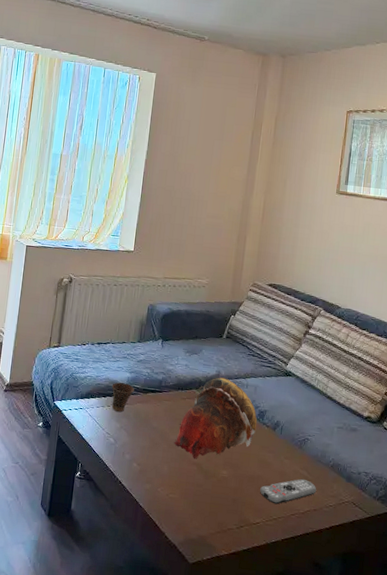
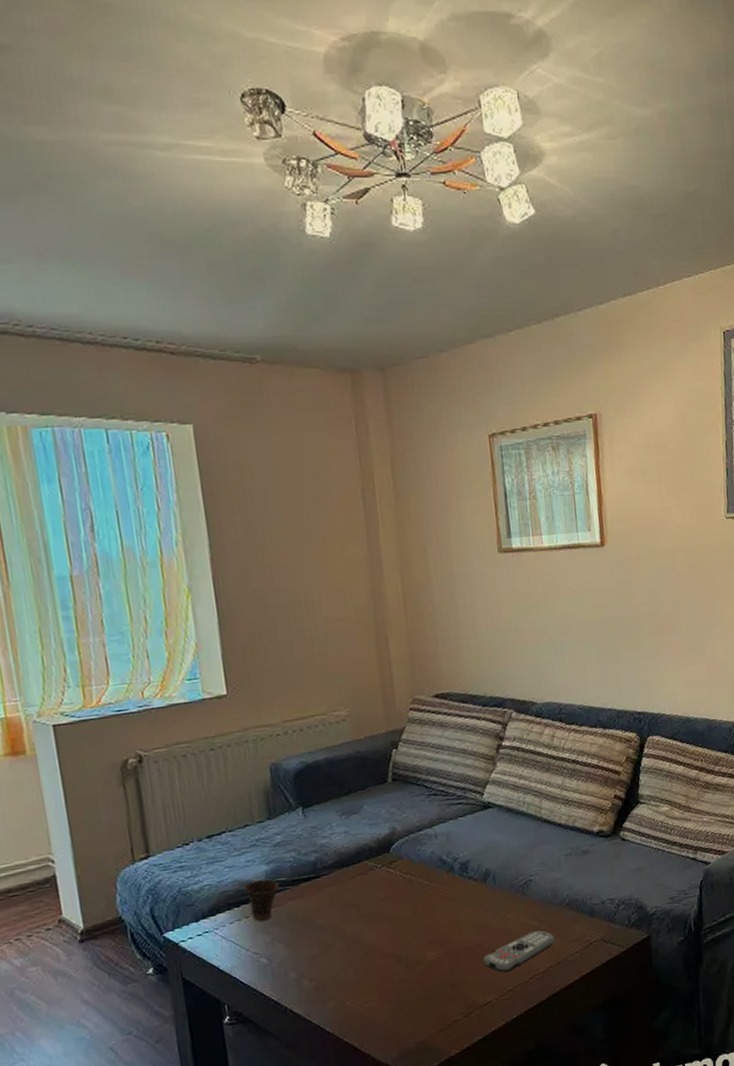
decorative bowl: present [173,377,257,459] -> none [353,834,461,950]

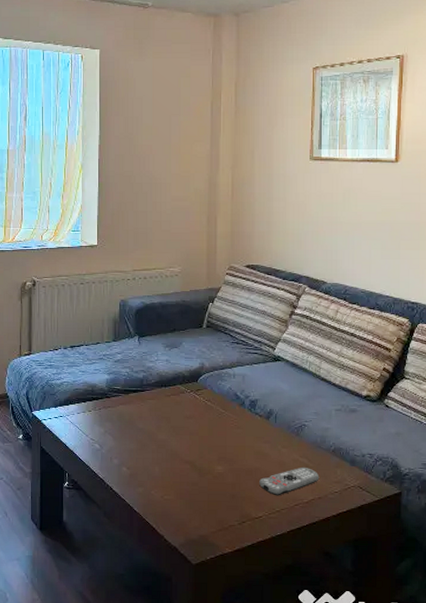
cup: present [244,879,279,921] -> none [90,385,115,416]

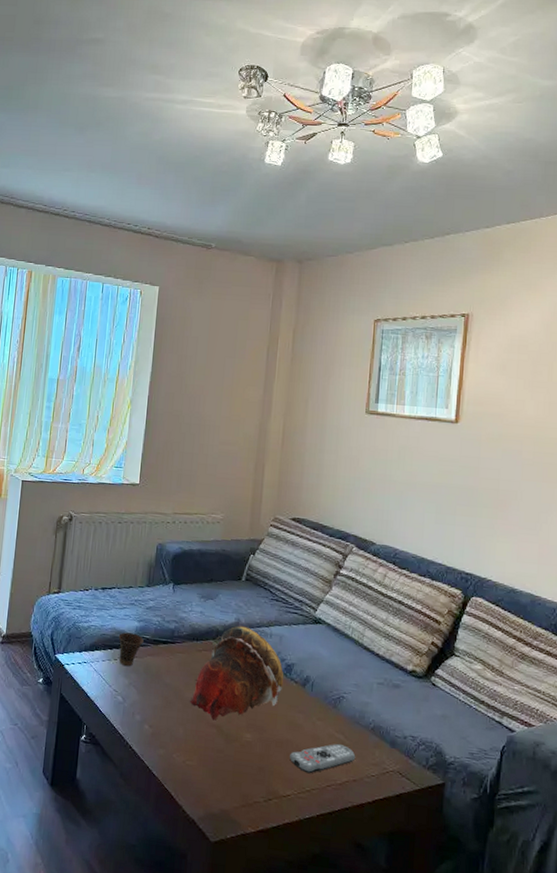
cup: none [90,385,115,416] -> present [118,632,144,666]
decorative bowl: none [162,370,248,457] -> present [189,626,283,721]

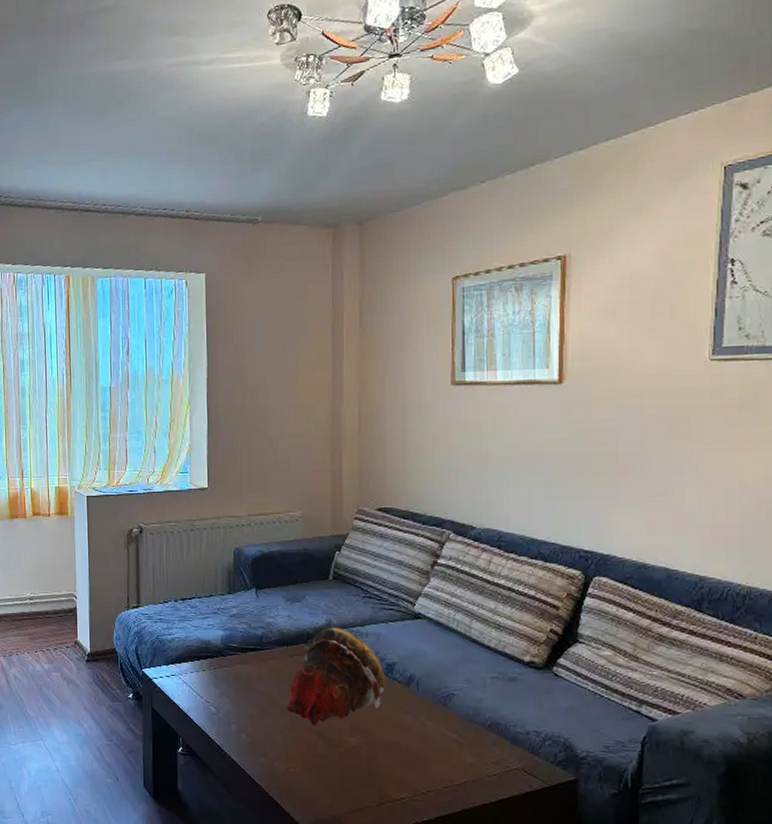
cup: present [118,632,144,666] -> none [204,642,231,676]
remote control: present [290,744,356,774] -> none [400,744,473,776]

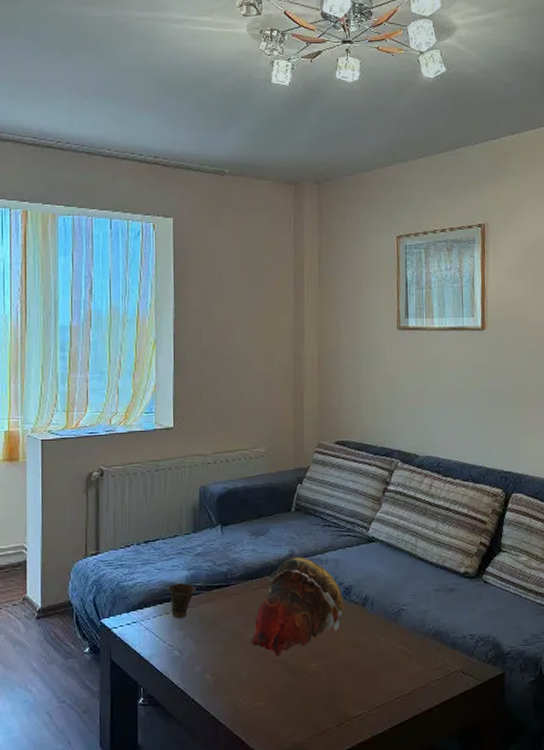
cup: none [204,642,231,676] -> present [168,583,196,618]

